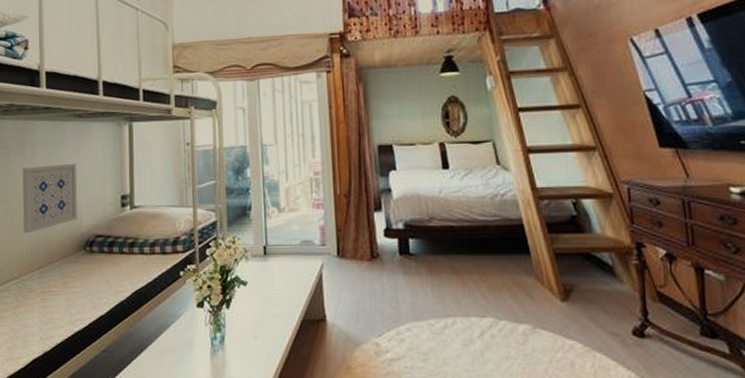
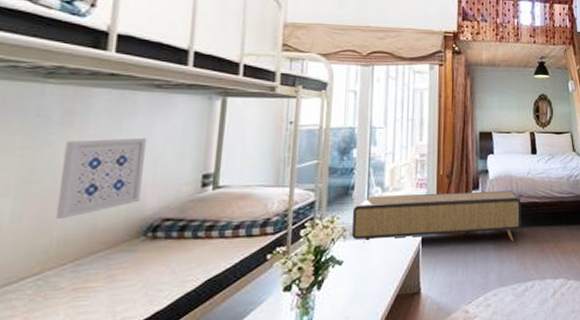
storage bench: none [253,212,435,271] -> present [352,190,521,243]

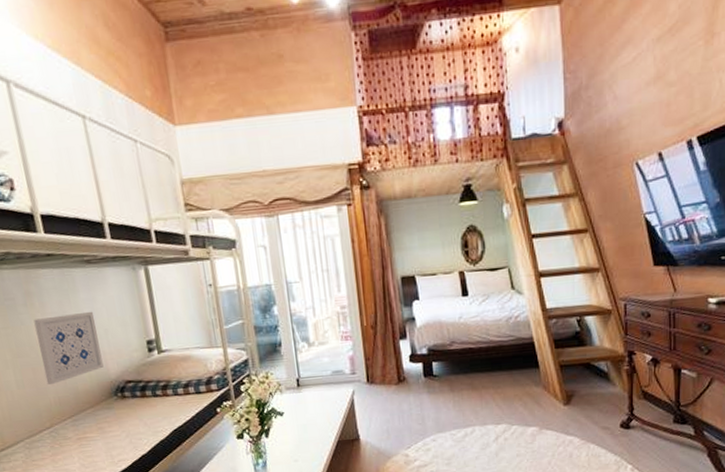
storage bench: present [352,190,521,243] -> none [284,337,456,396]

